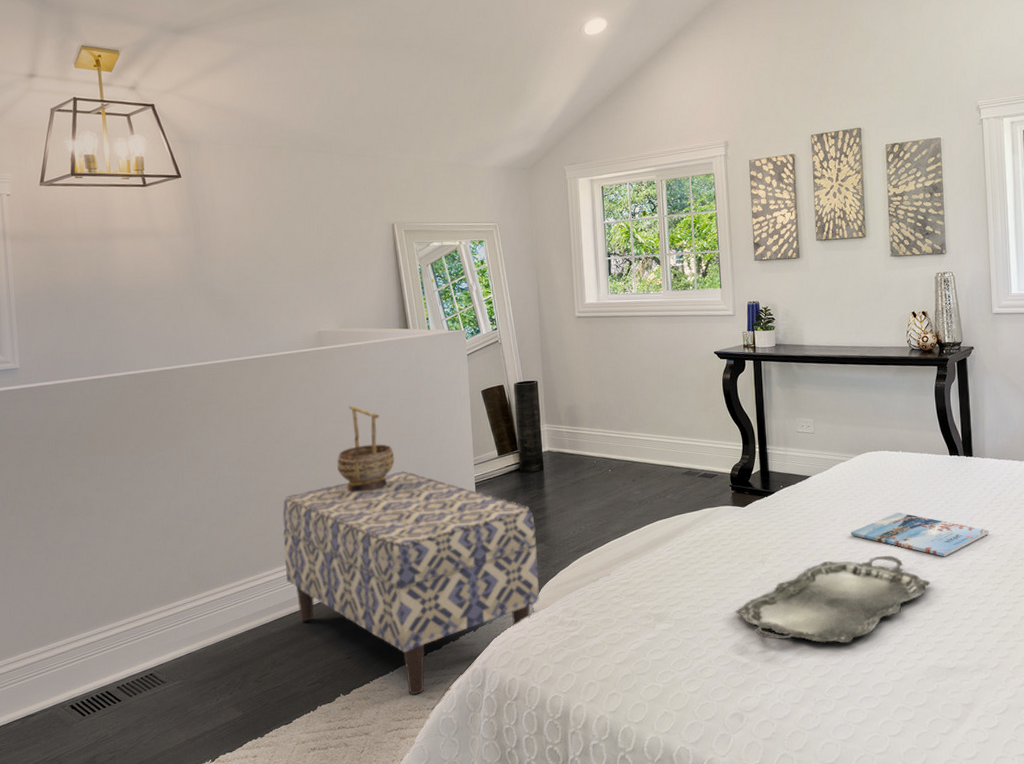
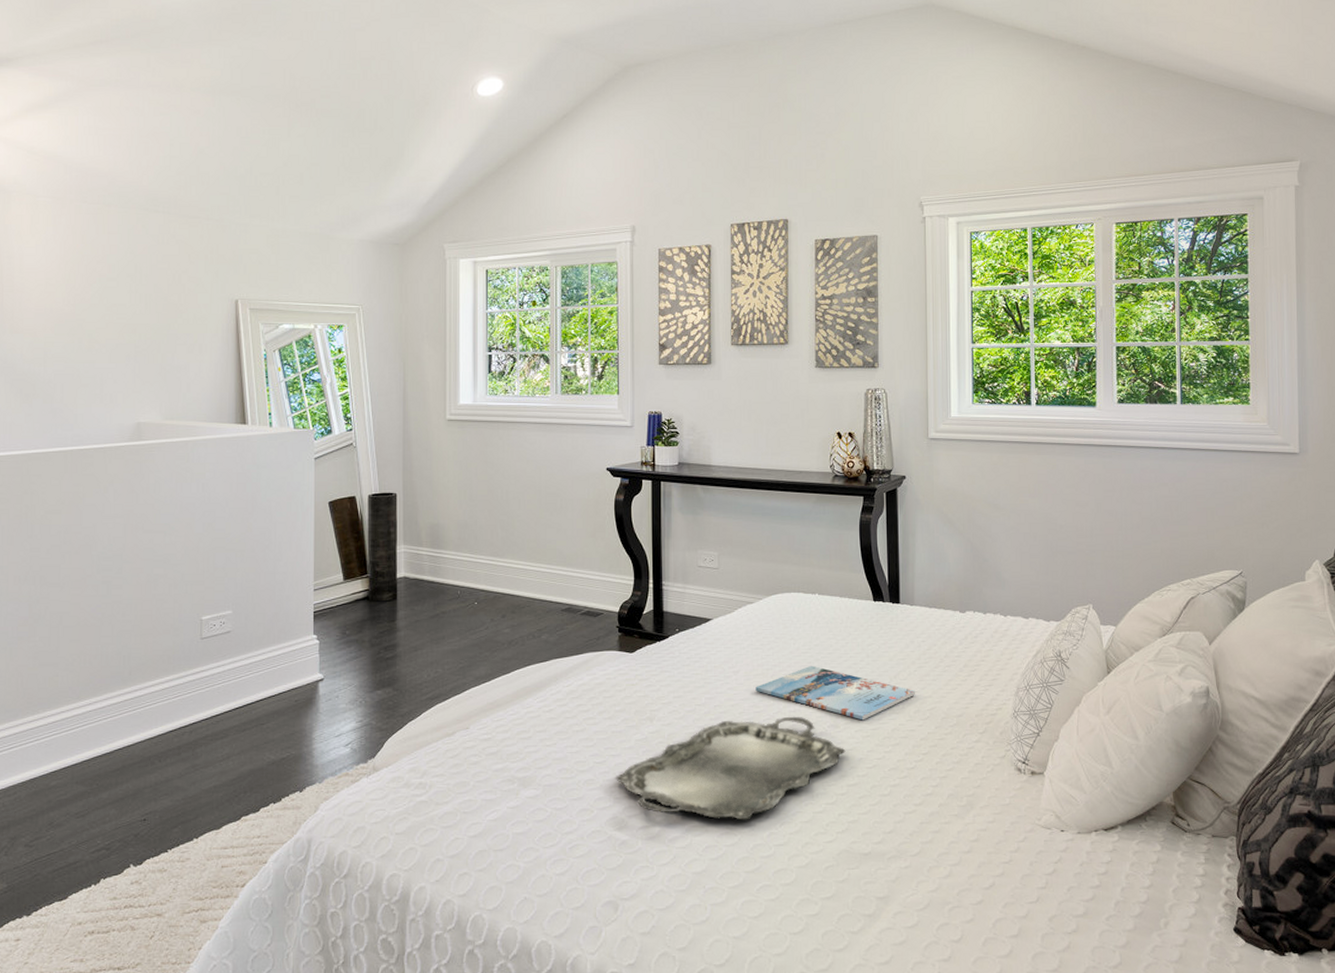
bench: present [282,471,540,695] -> none [74,594,384,868]
decorative bowl: present [336,405,395,492] -> none [147,512,219,617]

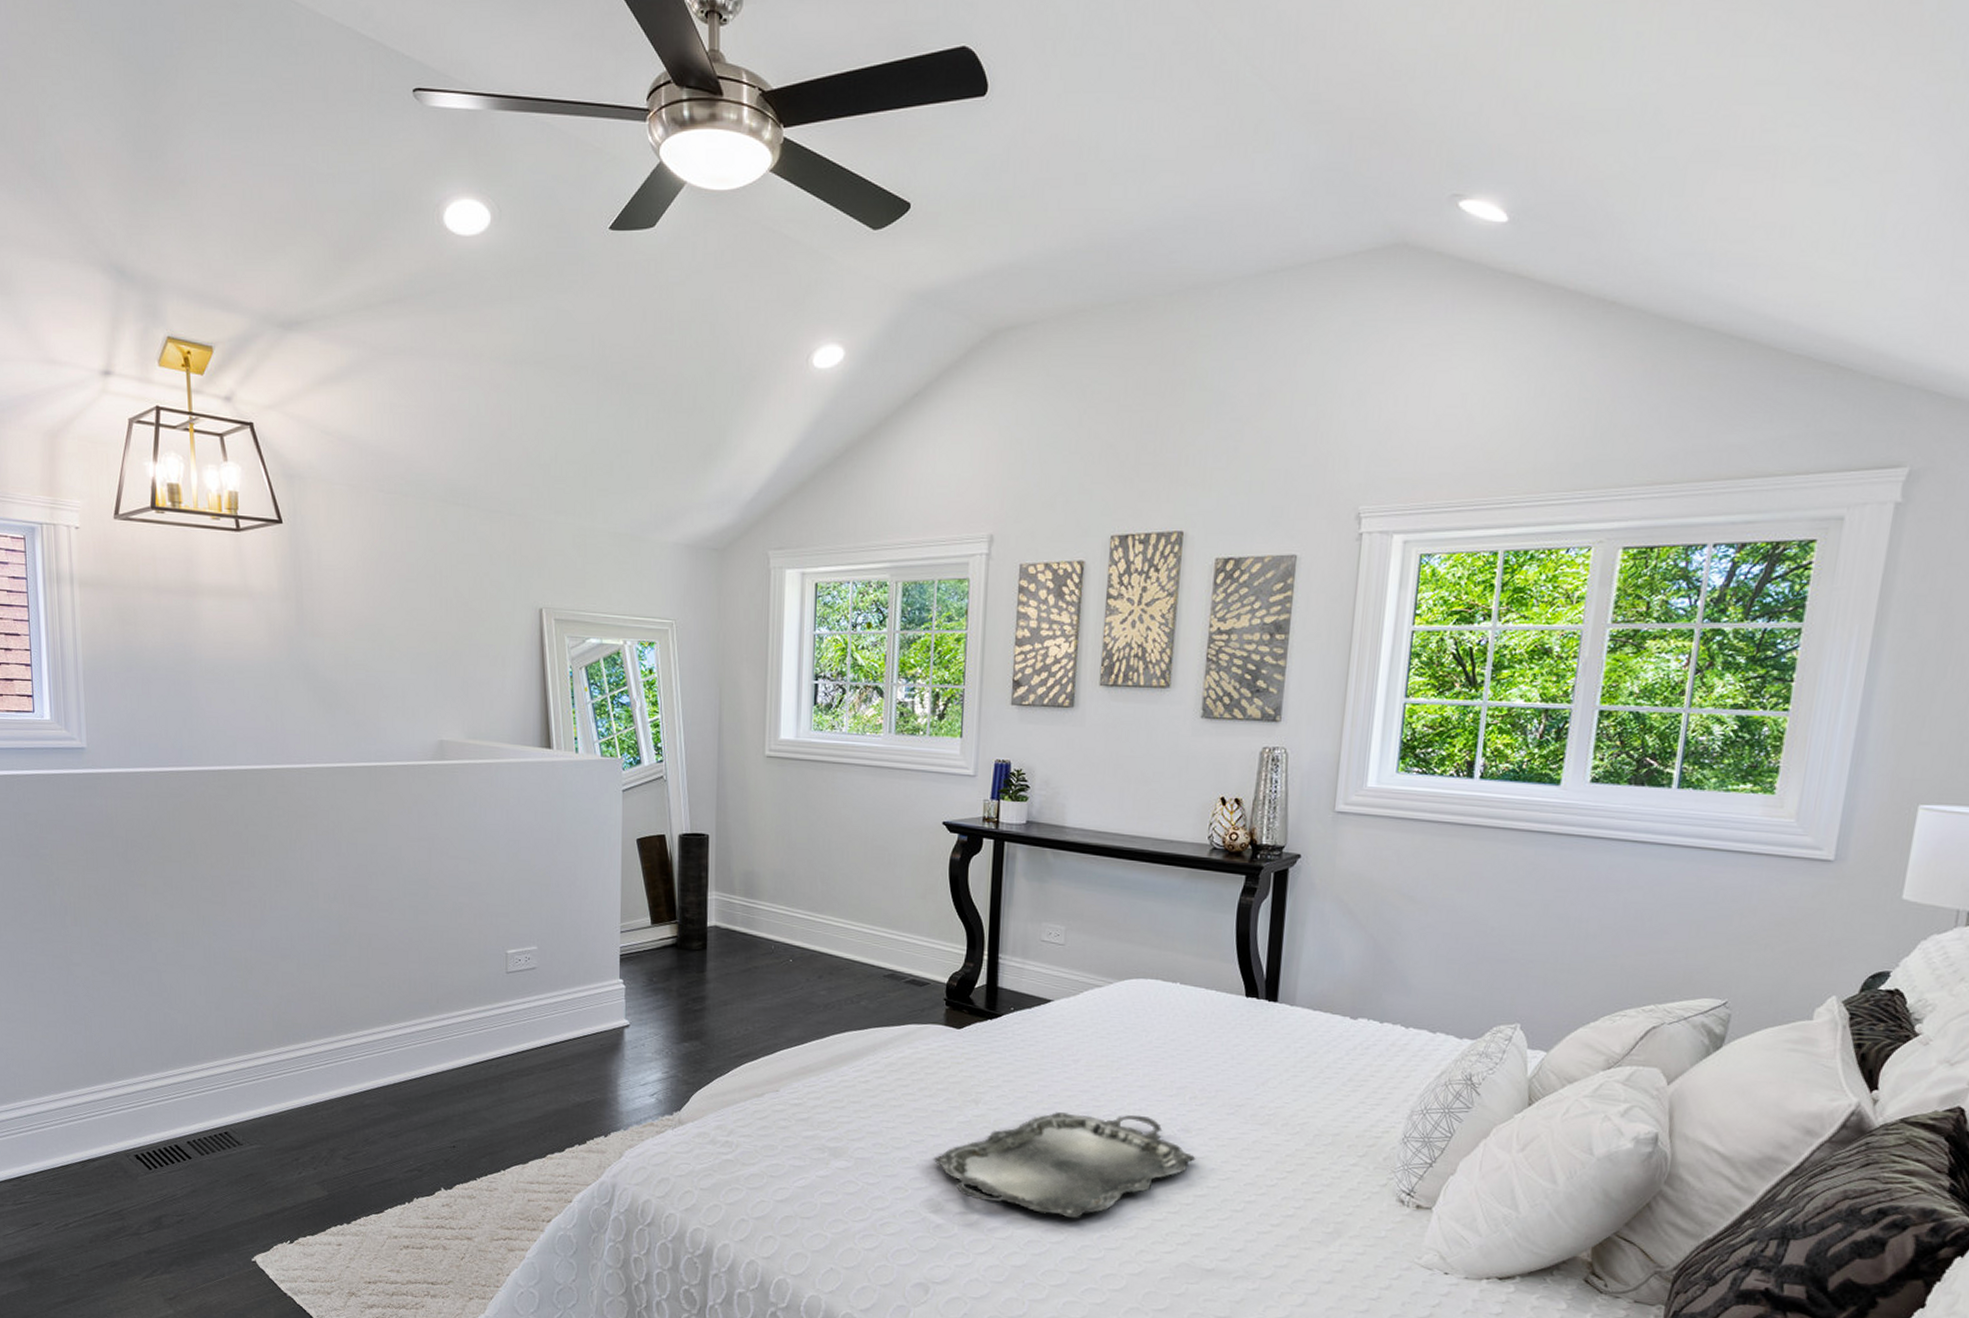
magazine: present [755,665,916,721] -> none [1097,1061,1287,1128]

